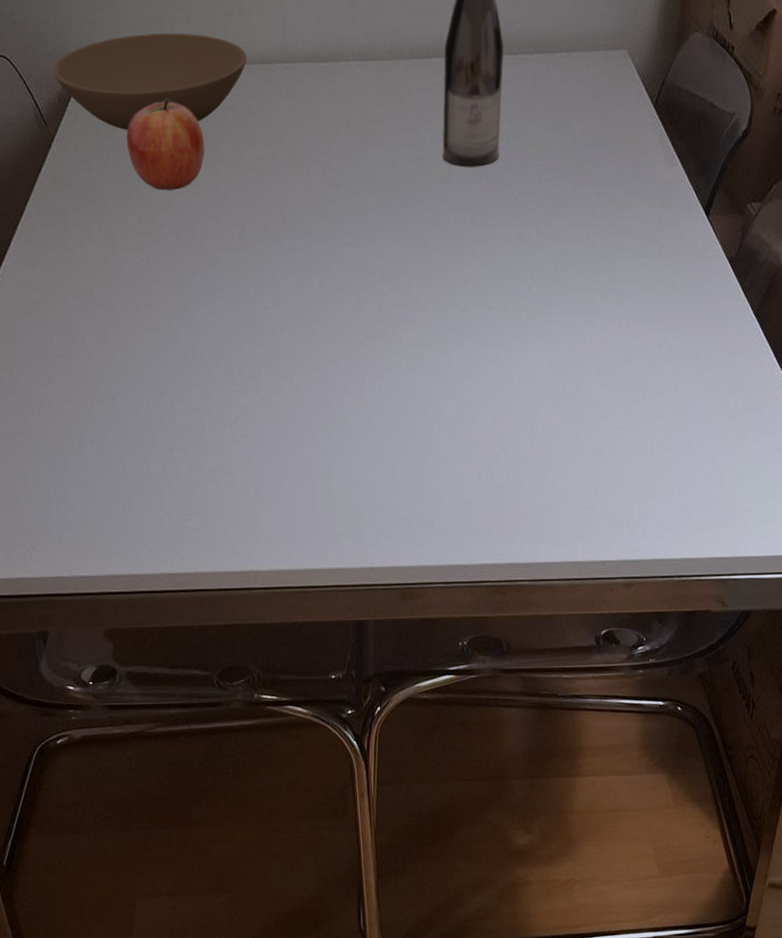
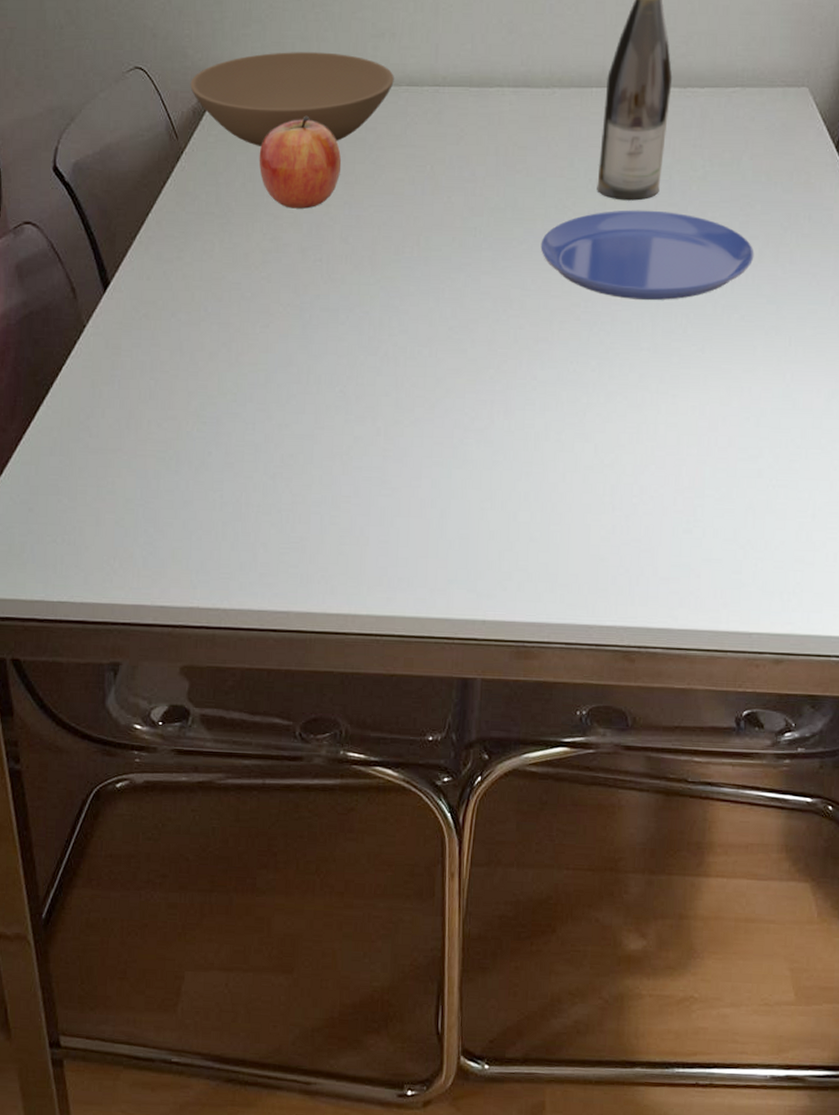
plate: none [395,175,588,262] -> present [540,210,754,300]

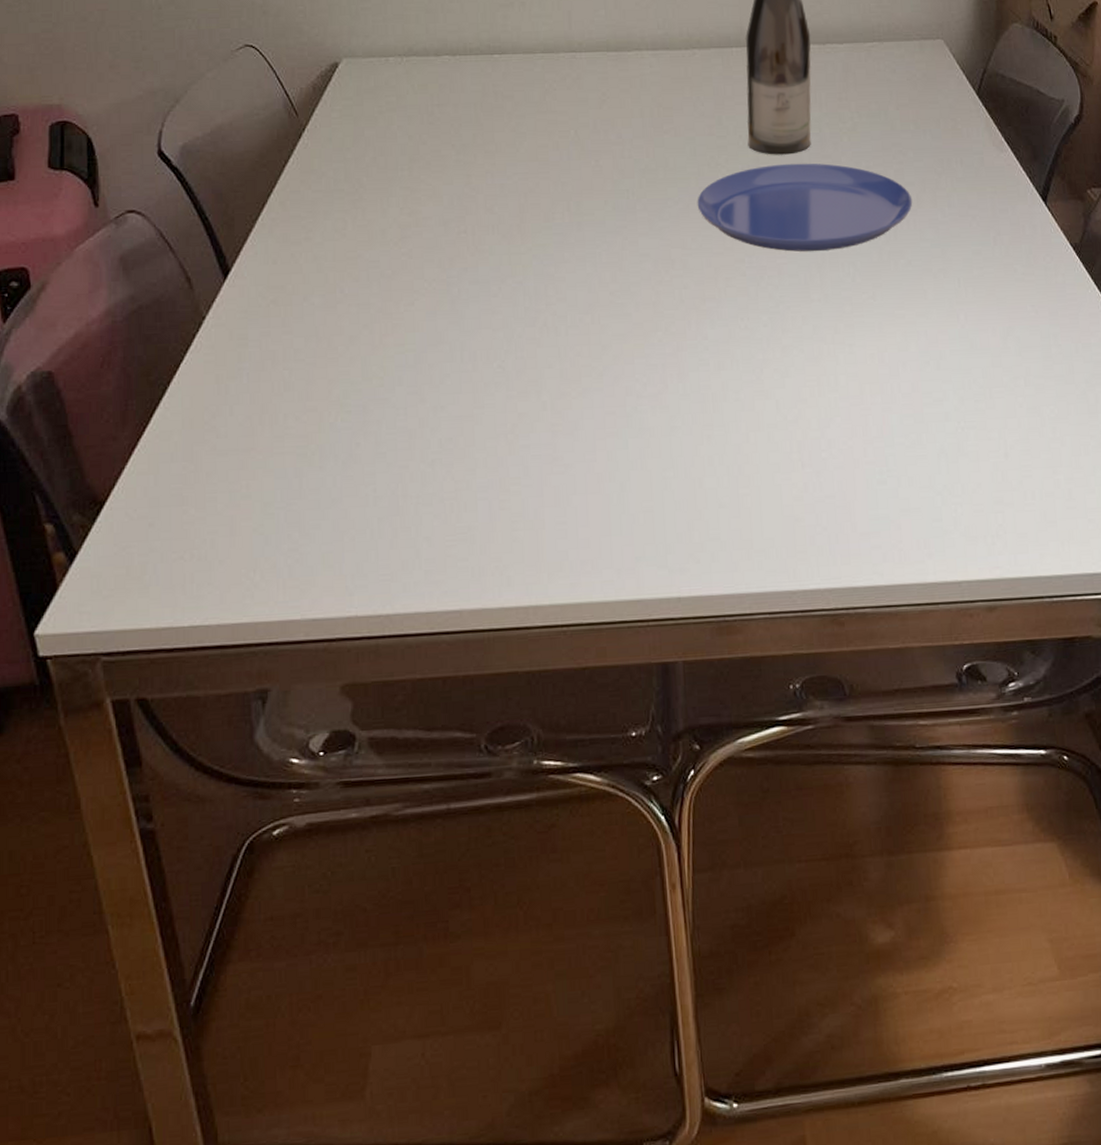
bowl: present [190,52,394,146] -> none [308,23,528,119]
apple: present [259,117,342,209] -> none [389,87,480,181]

